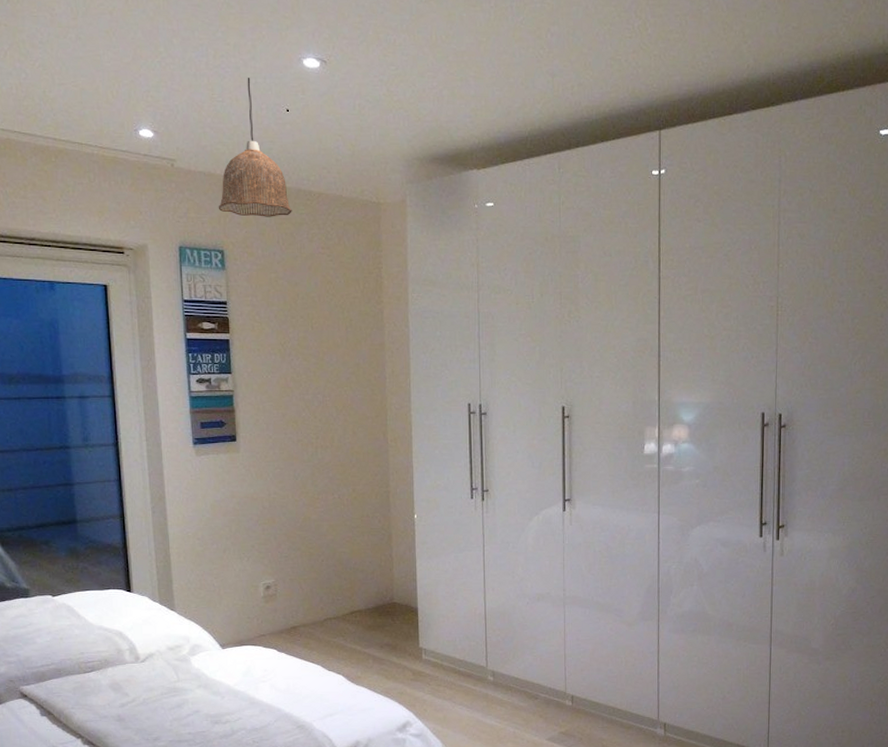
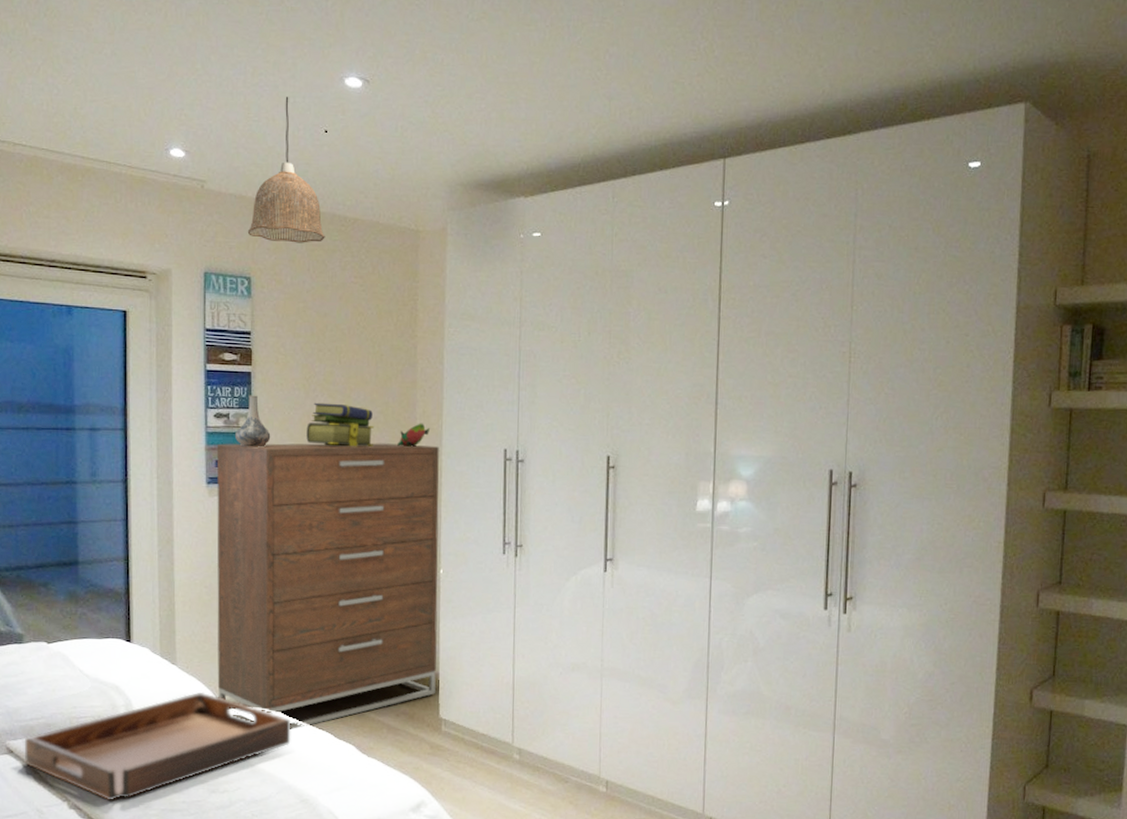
serving tray: none [37,634,285,736] -> present [24,691,291,801]
dresser: none [202,401,415,664] -> present [217,443,439,730]
decorative vase: none [217,361,251,409] -> present [234,395,271,448]
stack of books: none [284,366,347,406] -> present [306,402,374,447]
decorative fish sculpture: none [369,382,400,404] -> present [397,423,431,447]

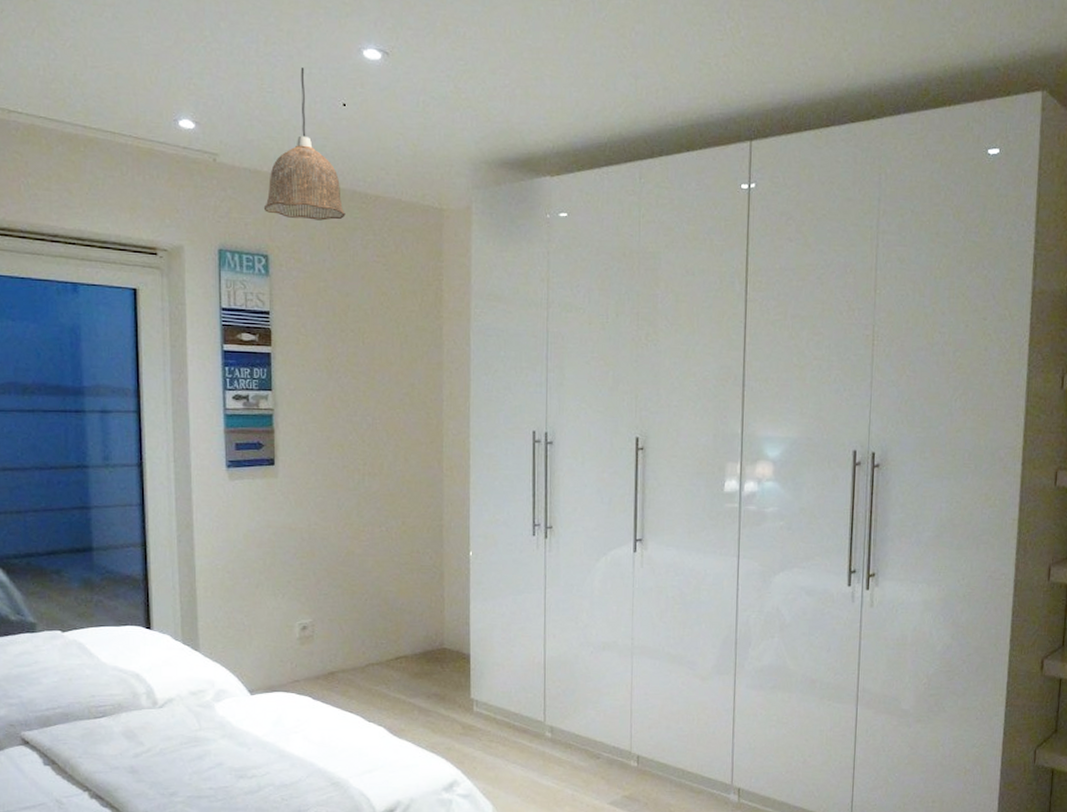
serving tray: present [24,691,291,801] -> none [40,677,320,790]
dresser: present [217,443,439,730] -> none [237,425,468,713]
decorative vase: present [234,395,271,448] -> none [254,376,293,430]
stack of books: present [306,402,374,447] -> none [330,384,399,430]
decorative fish sculpture: present [397,423,431,447] -> none [424,405,458,429]

